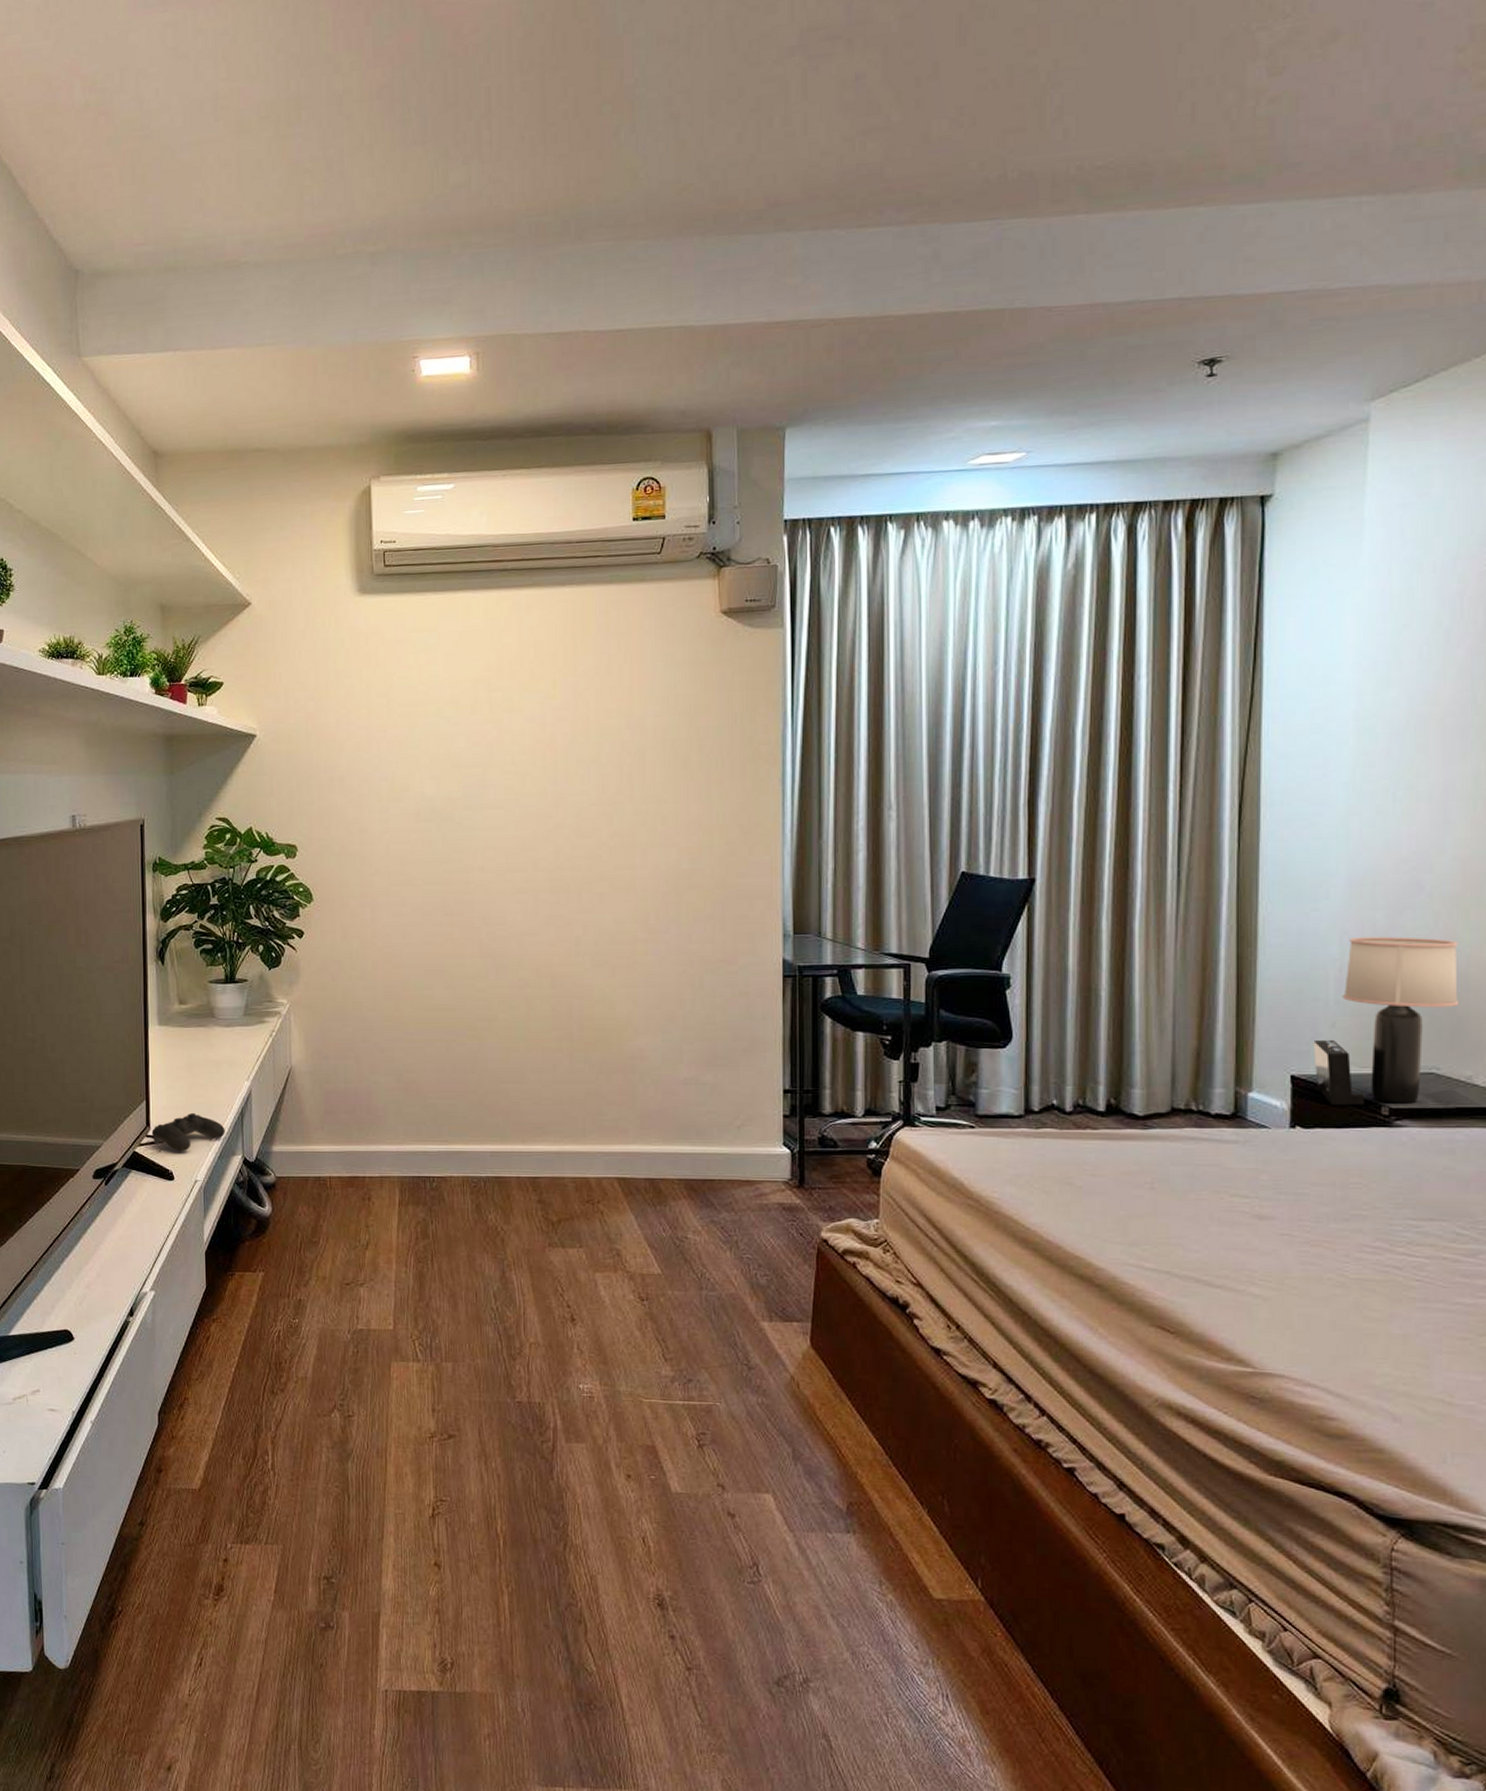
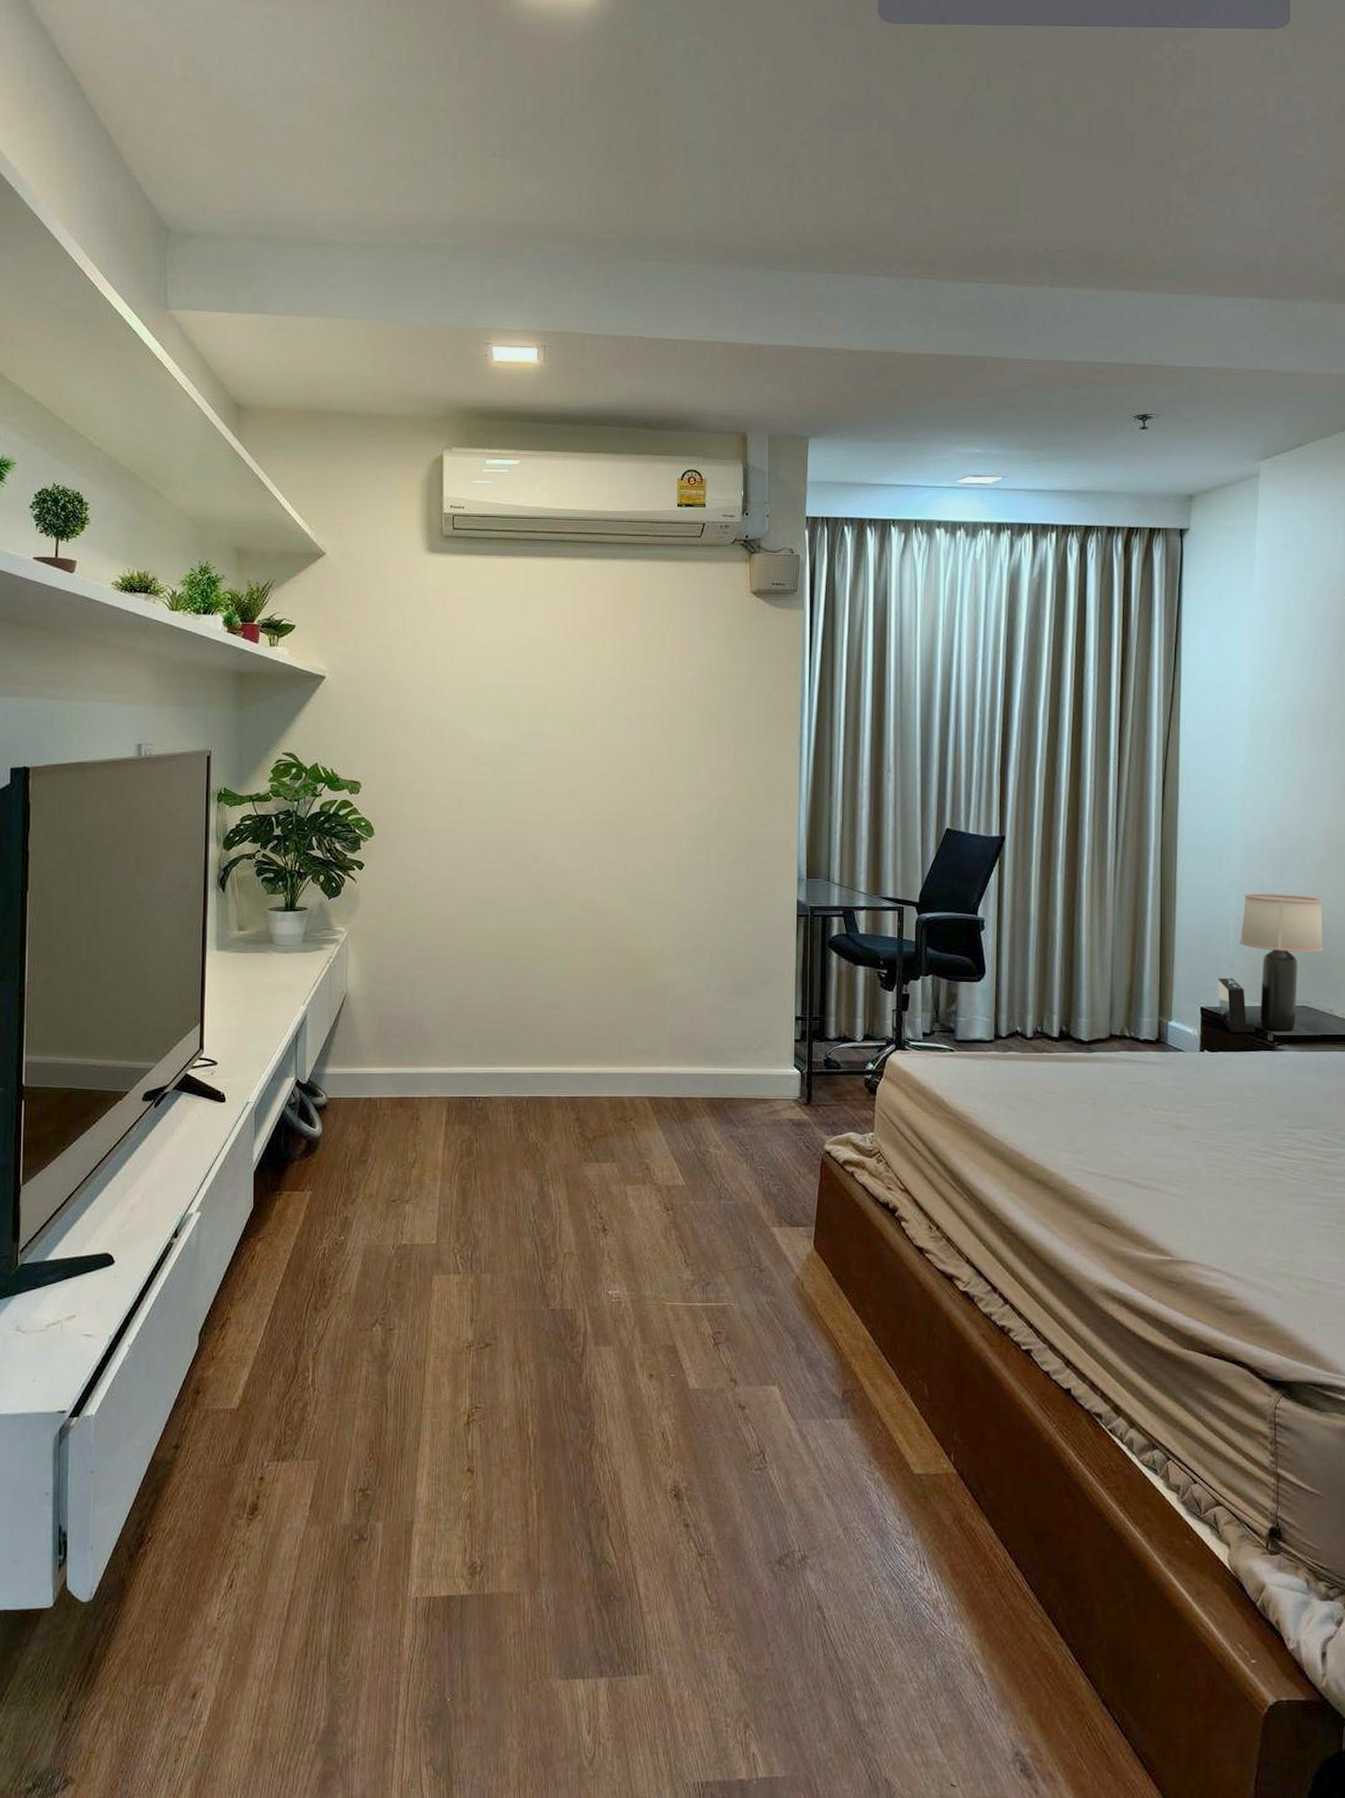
gaming controller: present [151,1112,225,1152] -> none [204,1035,279,1075]

